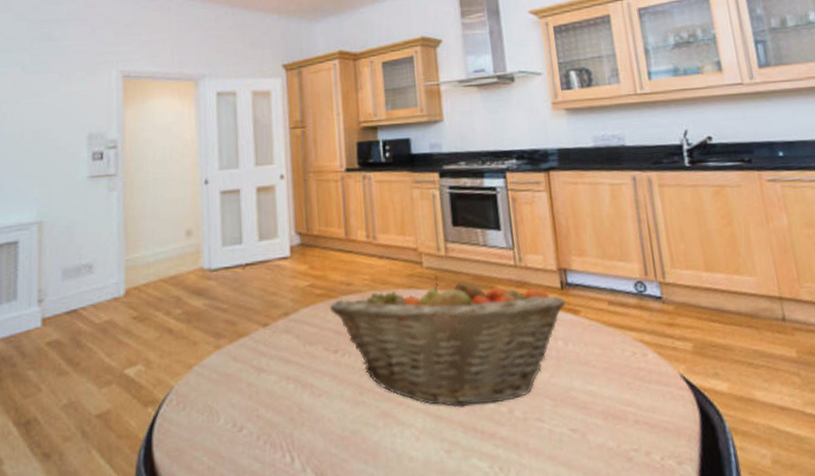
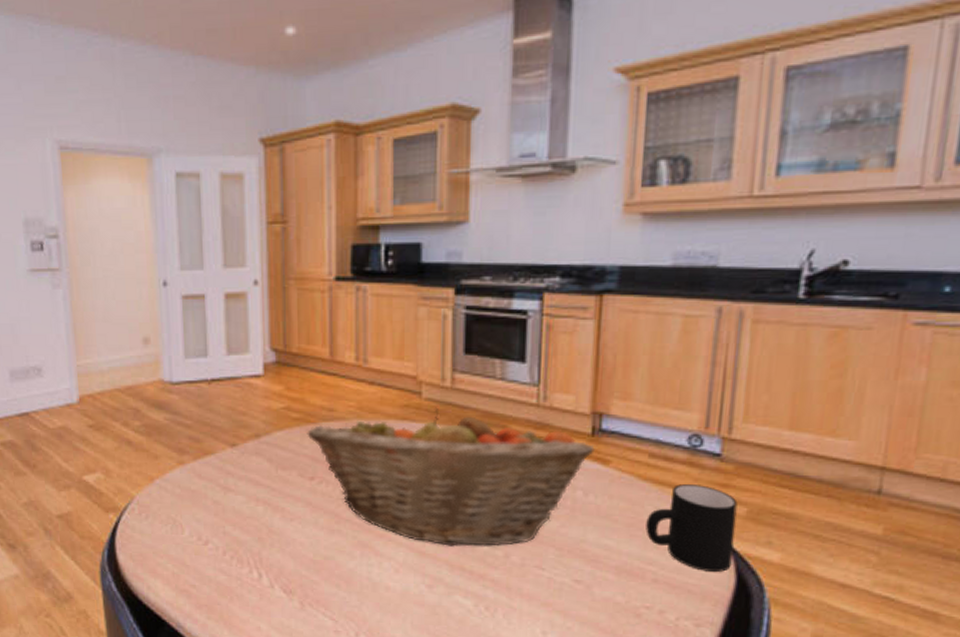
mug: none [618,325,693,408] -> present [645,483,738,573]

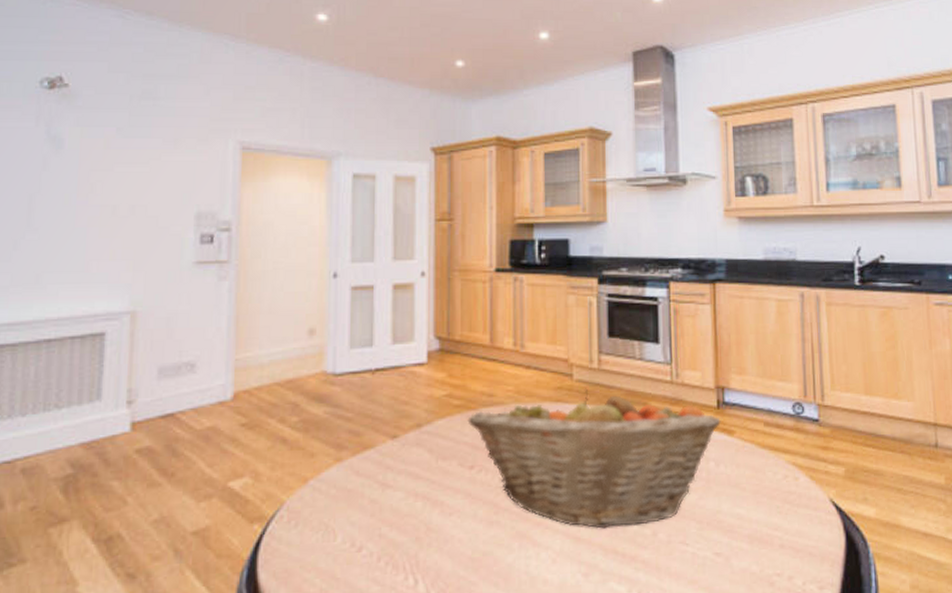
mug: present [645,483,738,573] -> none [768,448,840,533]

